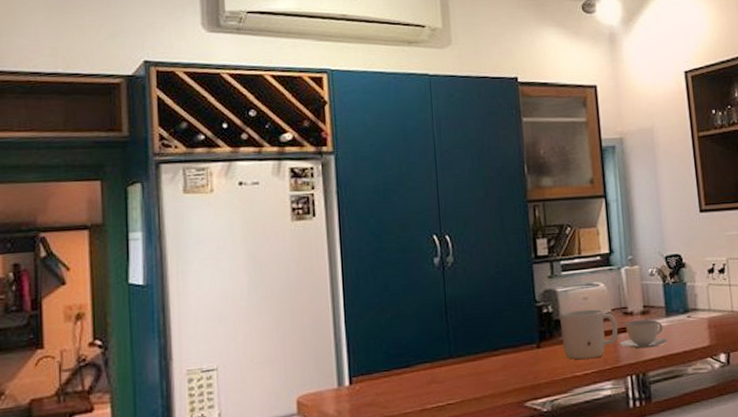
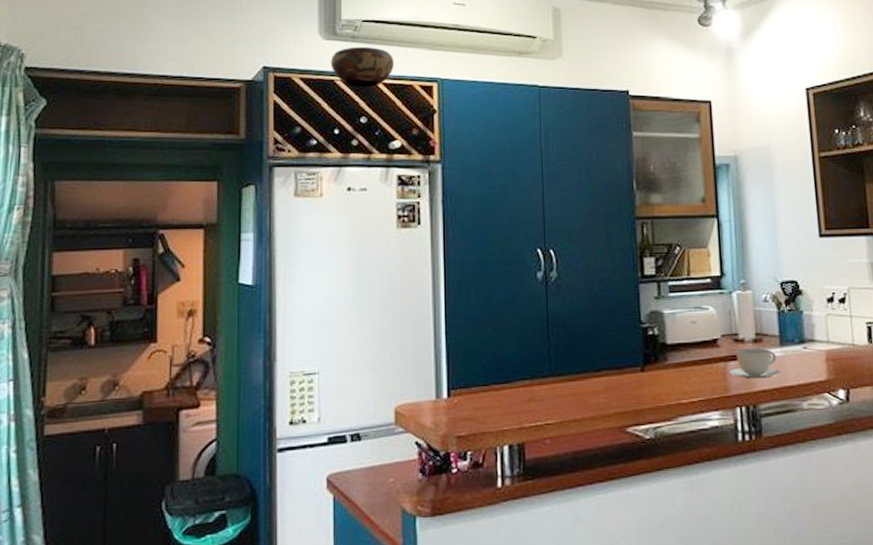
decorative bowl: none [215,38,282,81] -> present [330,46,394,88]
mug: present [559,309,618,360] -> none [665,334,728,387]

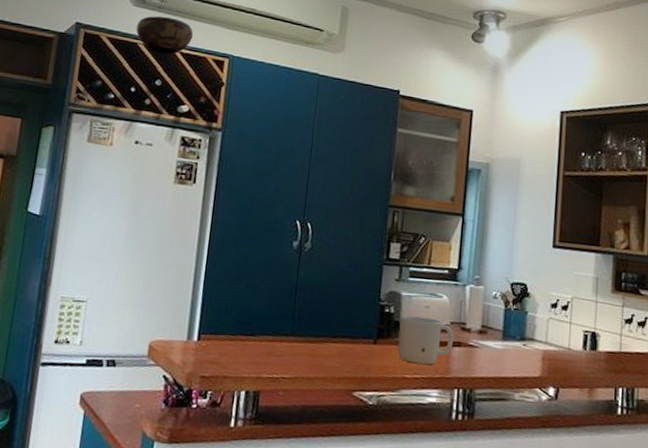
mug: none [665,334,728,387] -> present [398,315,454,365]
teacup: present [729,348,782,379] -> none [452,337,500,367]

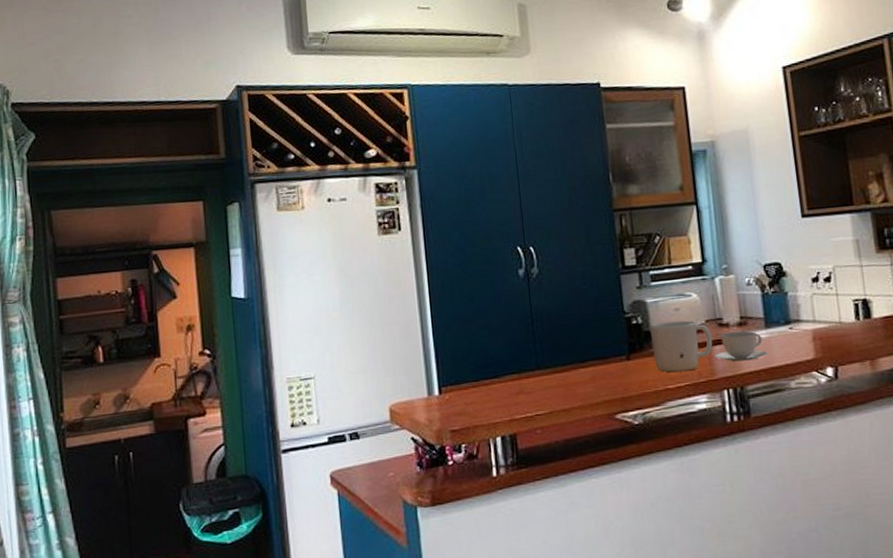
decorative bowl: present [136,16,193,55] -> none [301,58,364,100]
teacup: none [452,337,500,367] -> present [714,331,768,362]

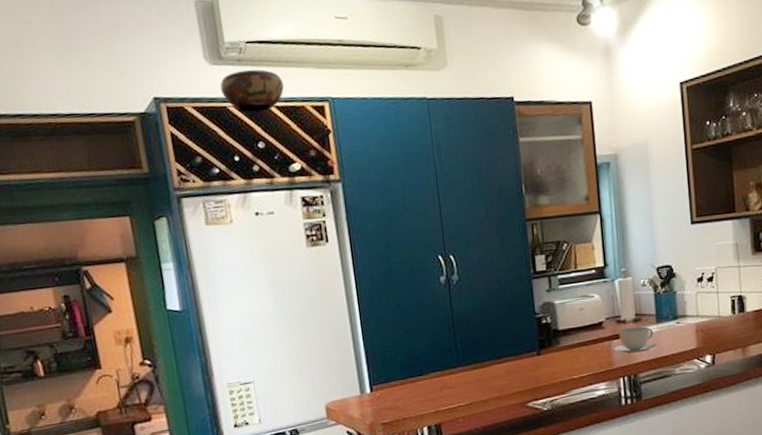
decorative bowl: none [301,58,364,100] -> present [220,69,284,113]
mug: present [649,320,713,373] -> none [557,318,612,365]

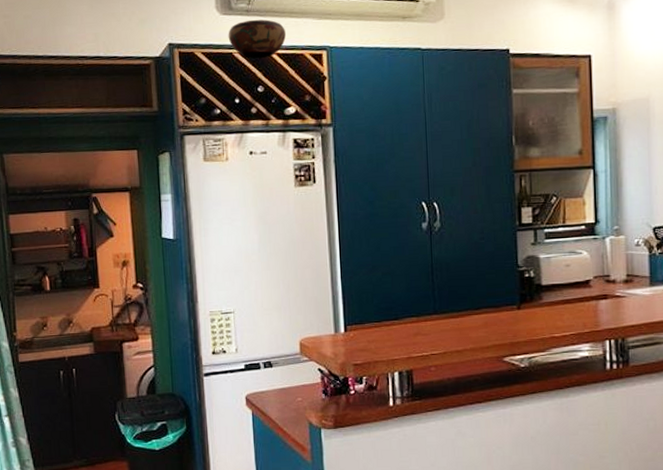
teacup: present [613,326,658,353] -> none [600,288,650,315]

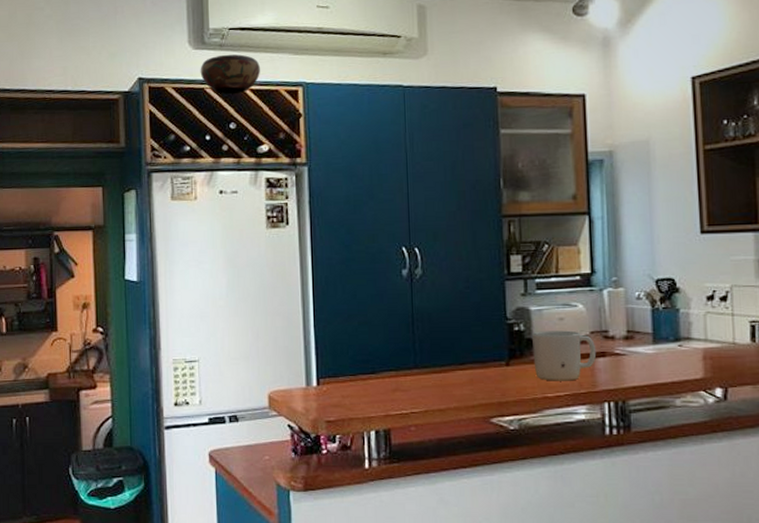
mug: none [540,276,599,322] -> present [531,330,597,381]

